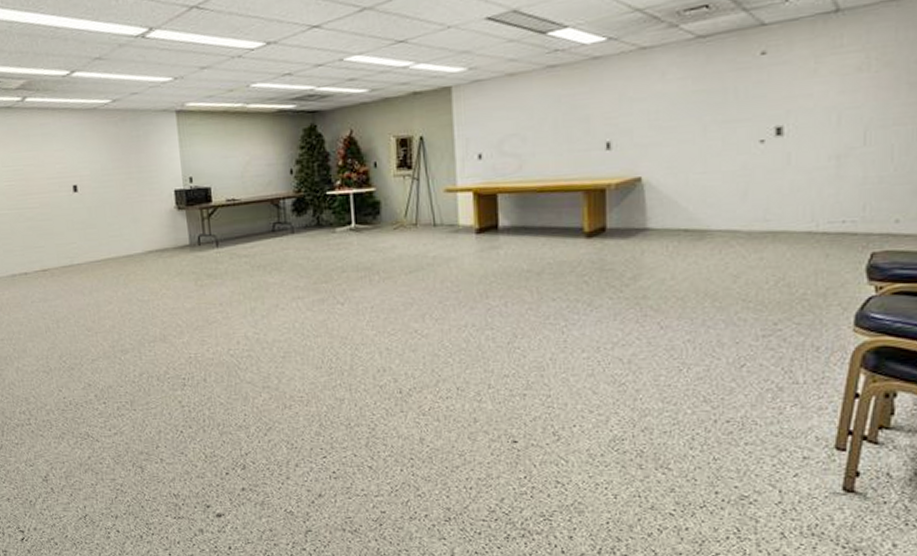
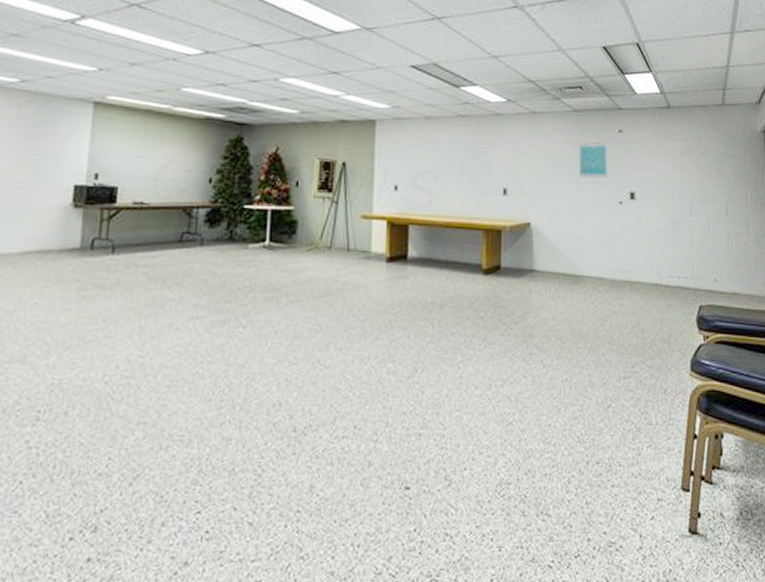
wall art: none [704,71,744,119] -> present [579,142,608,178]

